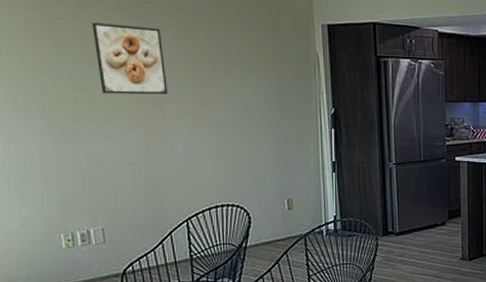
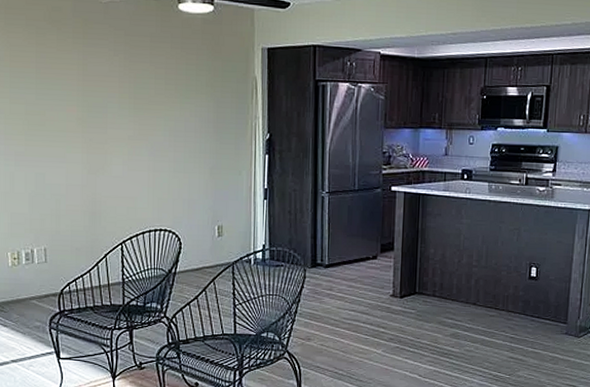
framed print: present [92,23,168,95] -> none [47,50,112,119]

